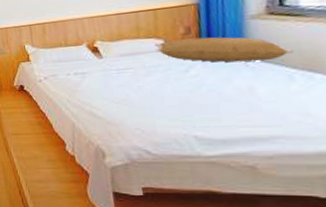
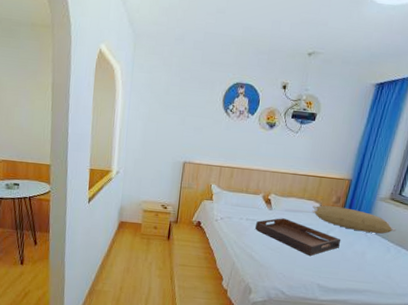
serving tray: none [87,64,211,103] -> present [254,218,341,256]

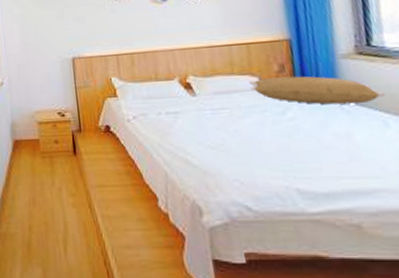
serving tray: present [254,218,341,256] -> none [180,104,308,149]

